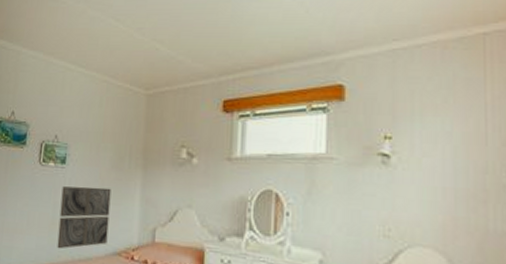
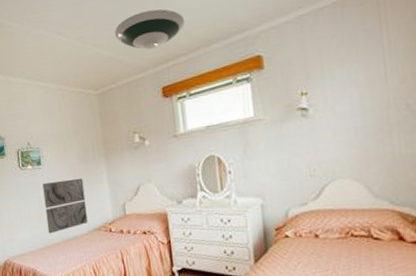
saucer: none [179,13,262,56] -> present [114,9,185,50]

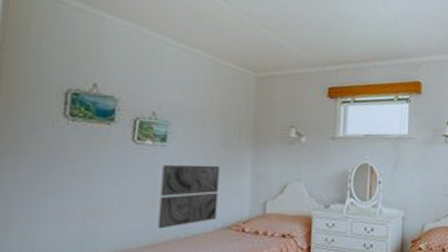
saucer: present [114,9,185,50] -> none [288,9,361,49]

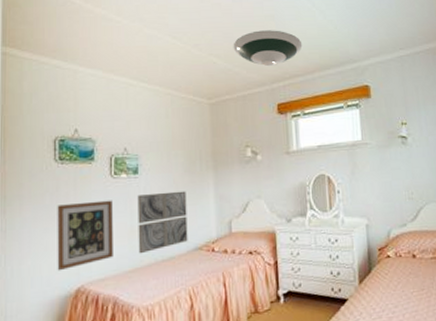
wall art: none [54,166,132,242] -> present [57,200,113,271]
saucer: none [288,9,361,49] -> present [233,30,303,67]

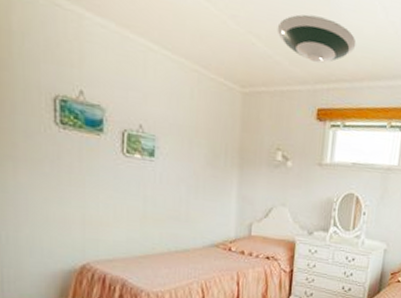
wall art: present [57,200,113,271] -> none [59,175,124,245]
wall art: present [137,191,188,254] -> none [151,180,207,242]

